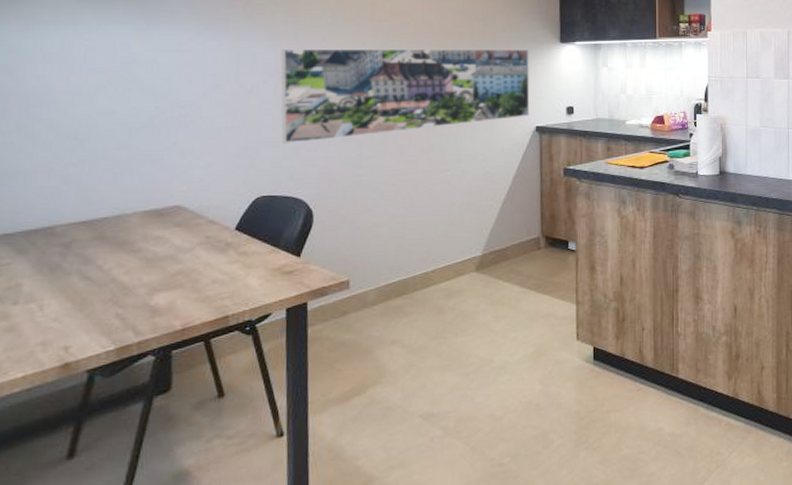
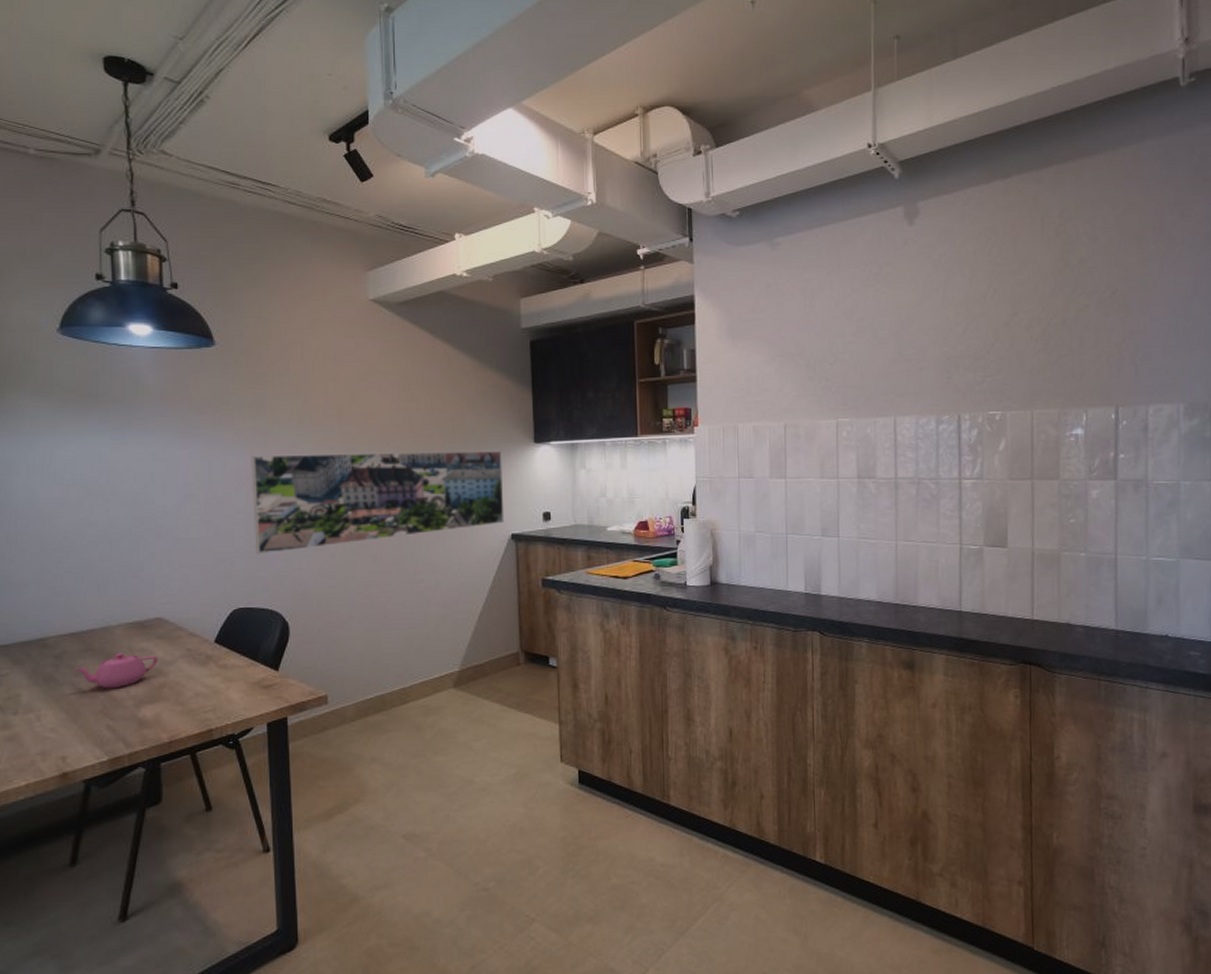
teapot: none [82,240,175,277] -> present [73,652,158,689]

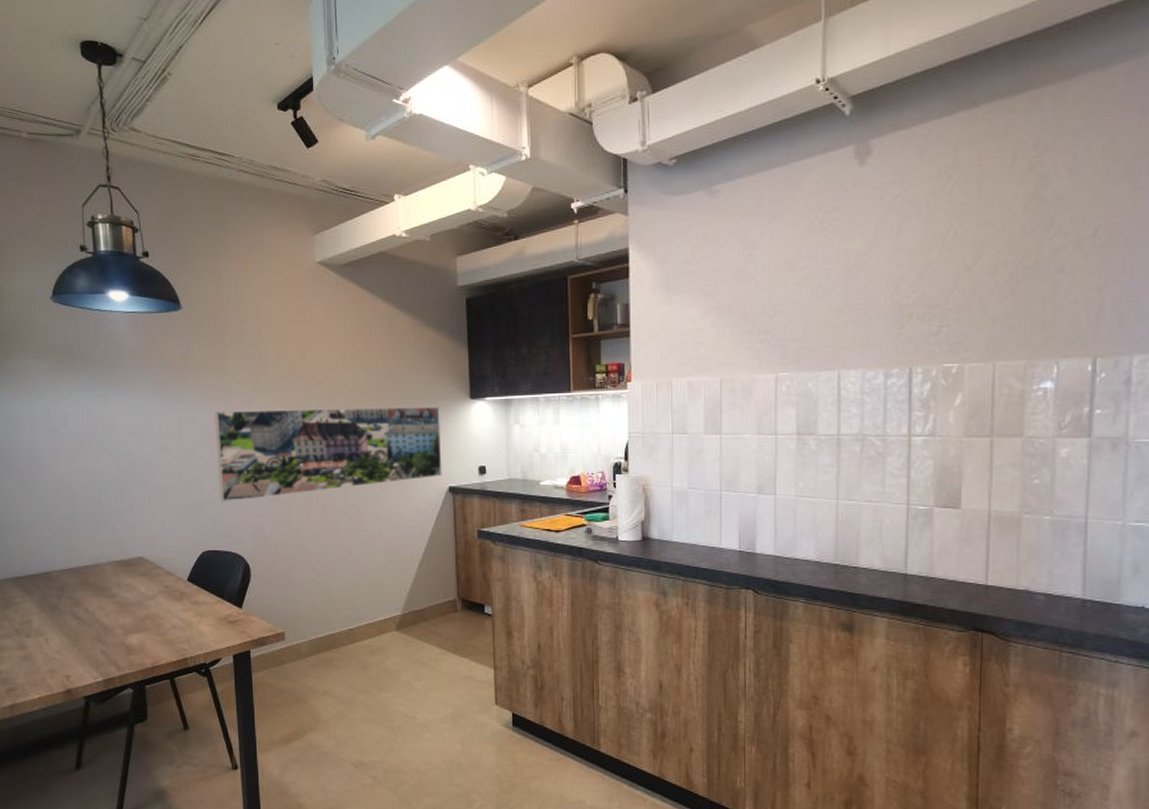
teapot: present [73,652,158,689] -> none [73,586,141,618]

